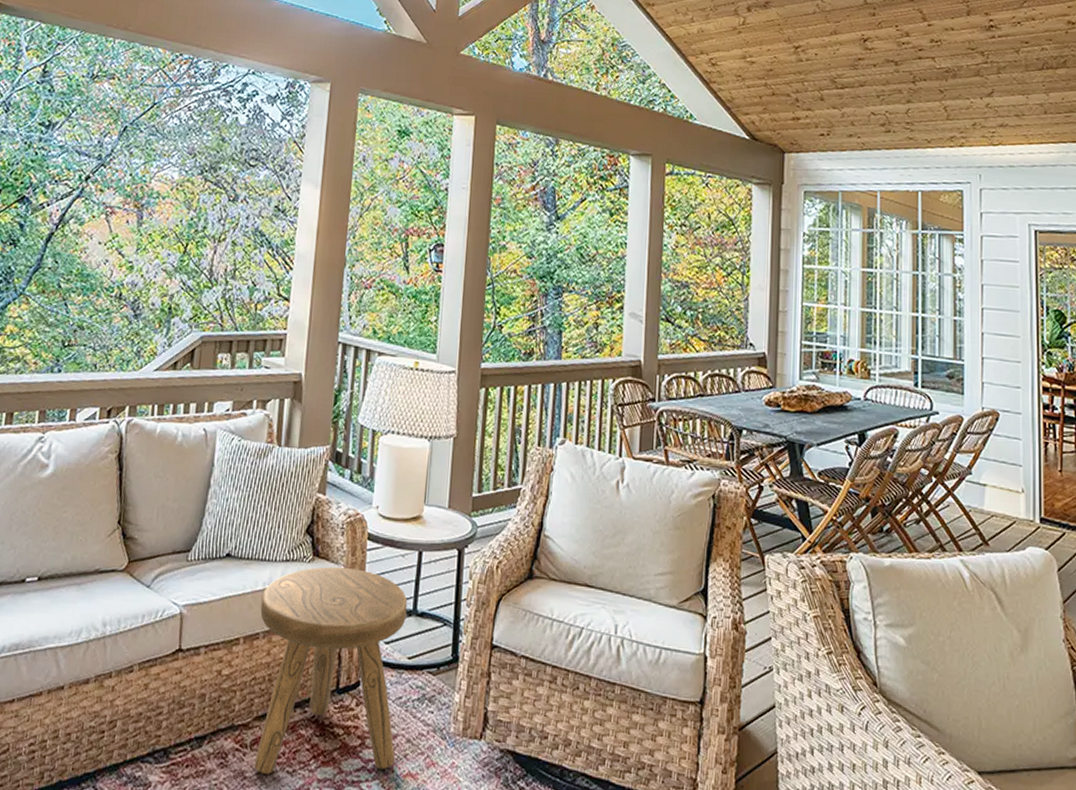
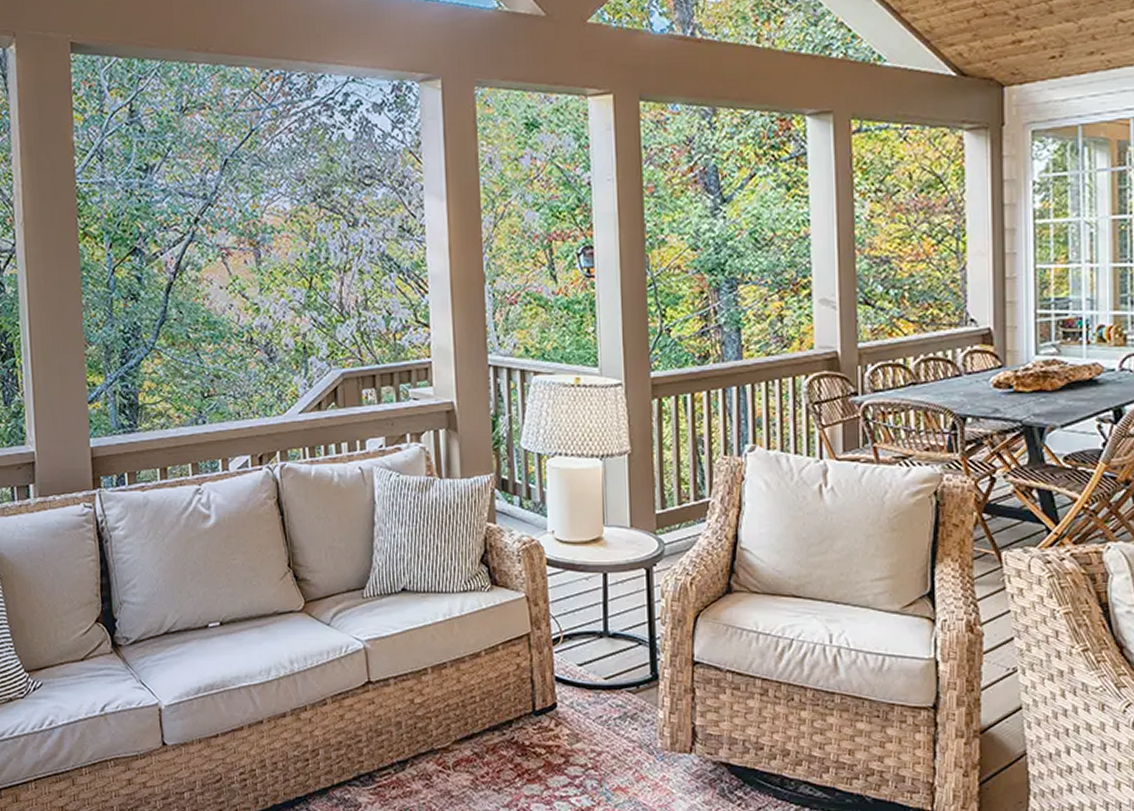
stool: present [254,567,408,774] -> none [444,595,603,792]

